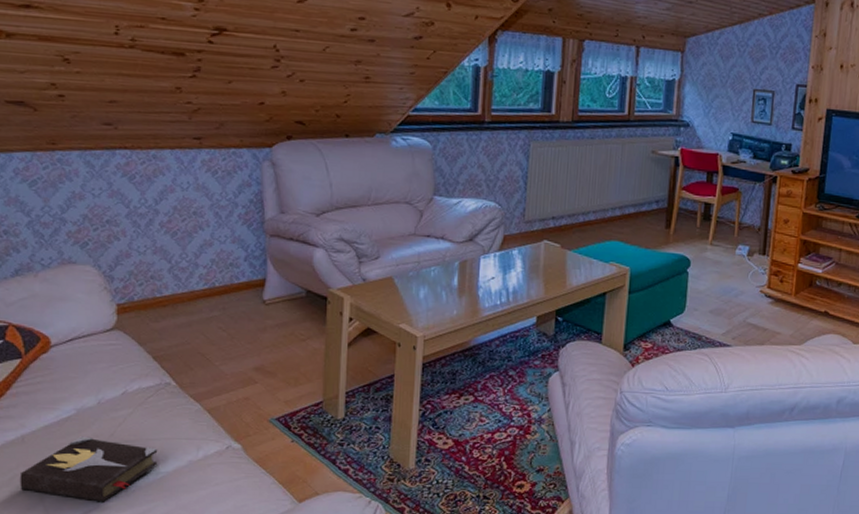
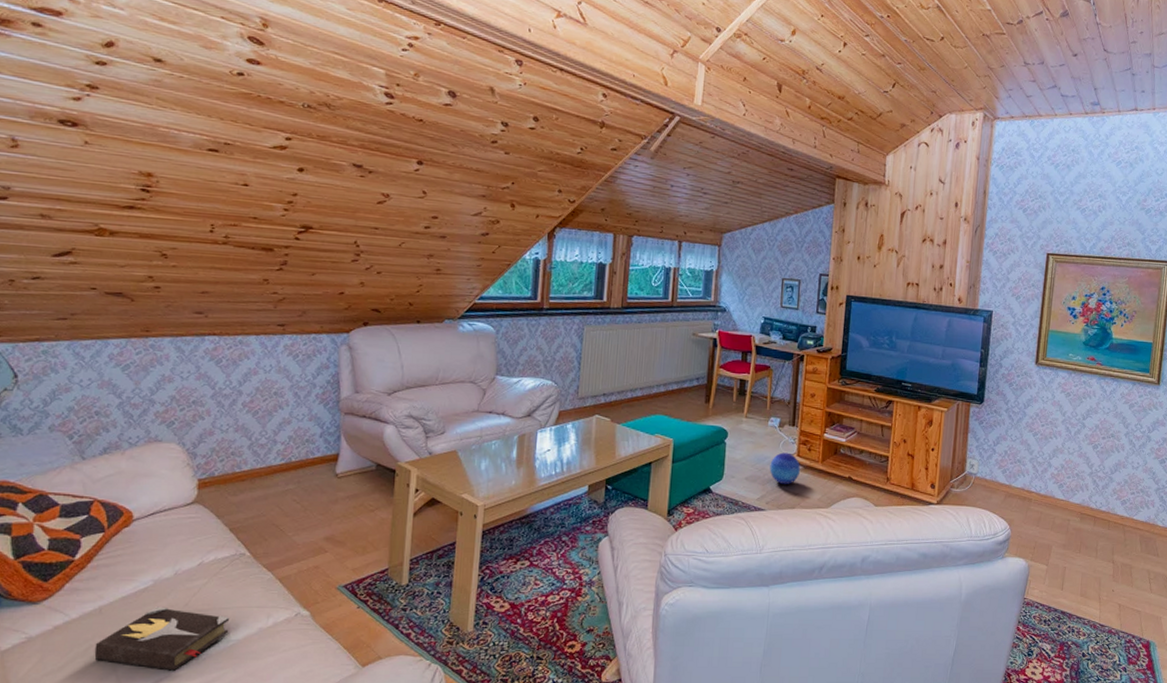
decorative ball: none [736,283,771,319] -> present [769,452,800,484]

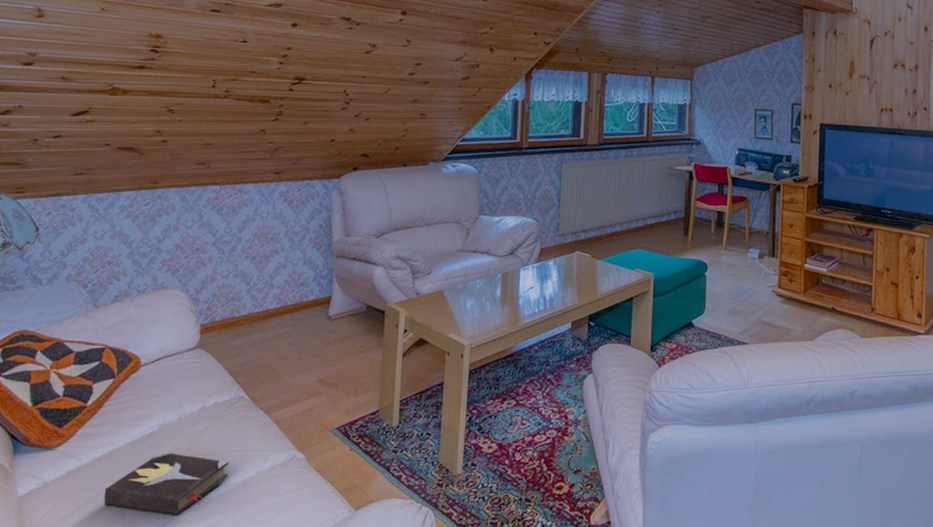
decorative ball: present [769,452,800,484] -> none [751,284,782,317]

